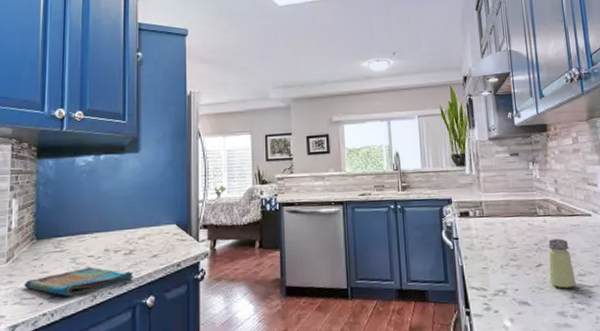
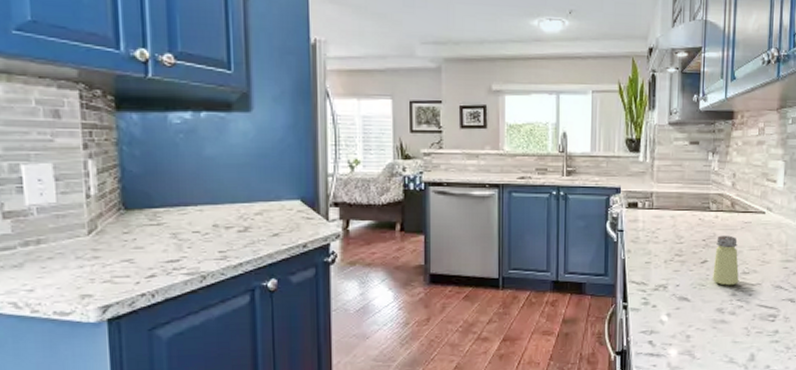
dish towel: present [24,267,135,297] -> none [114,244,252,277]

